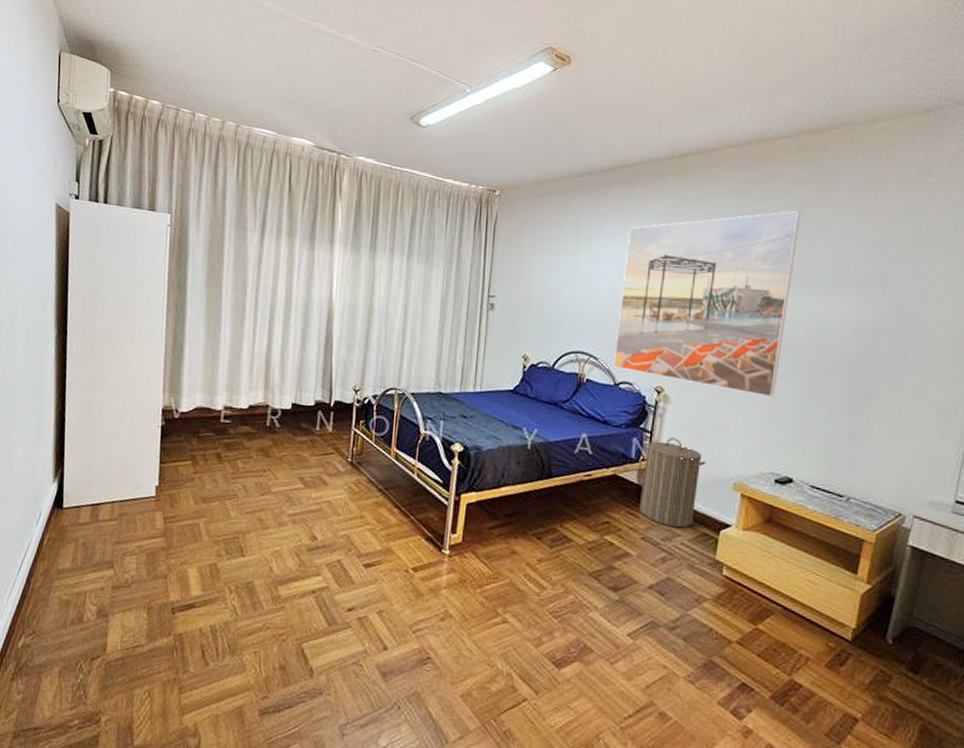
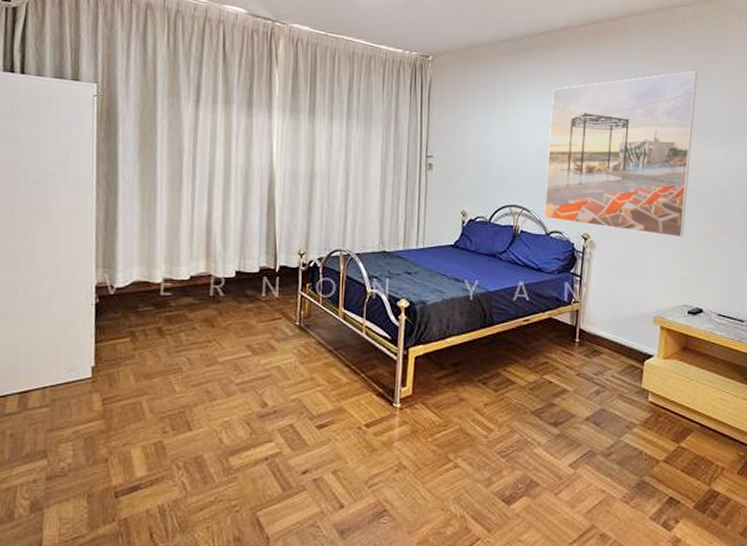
laundry hamper: present [640,437,706,528] -> none [574,280,630,362]

